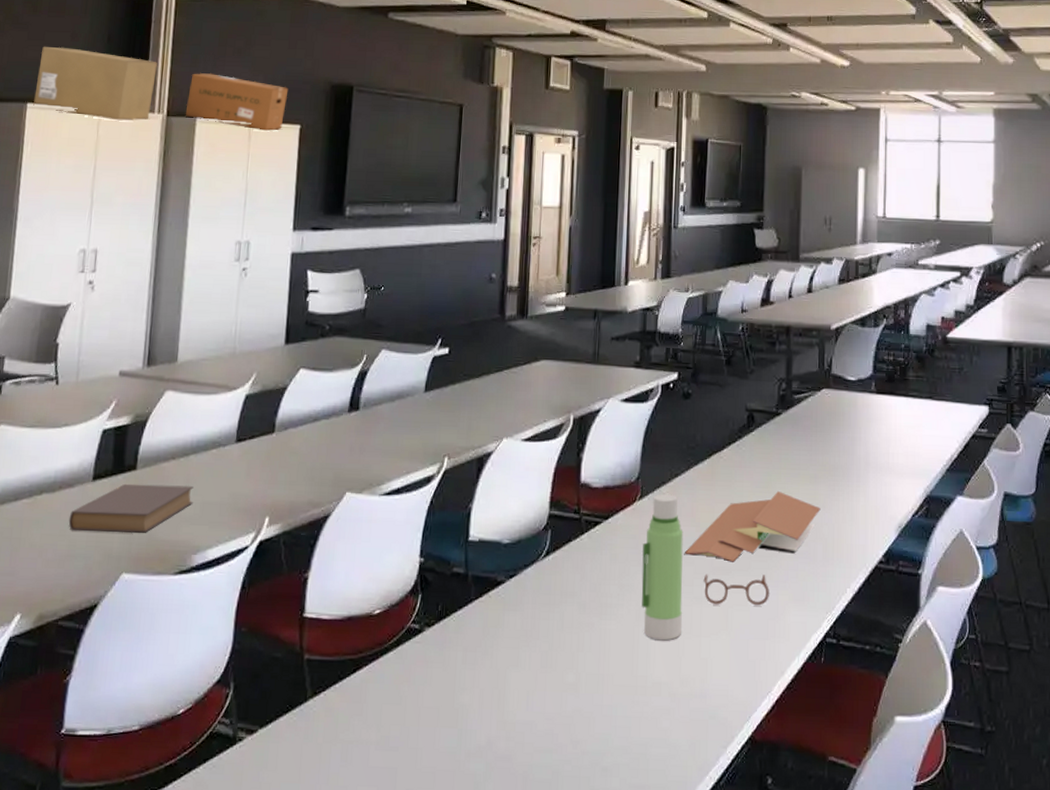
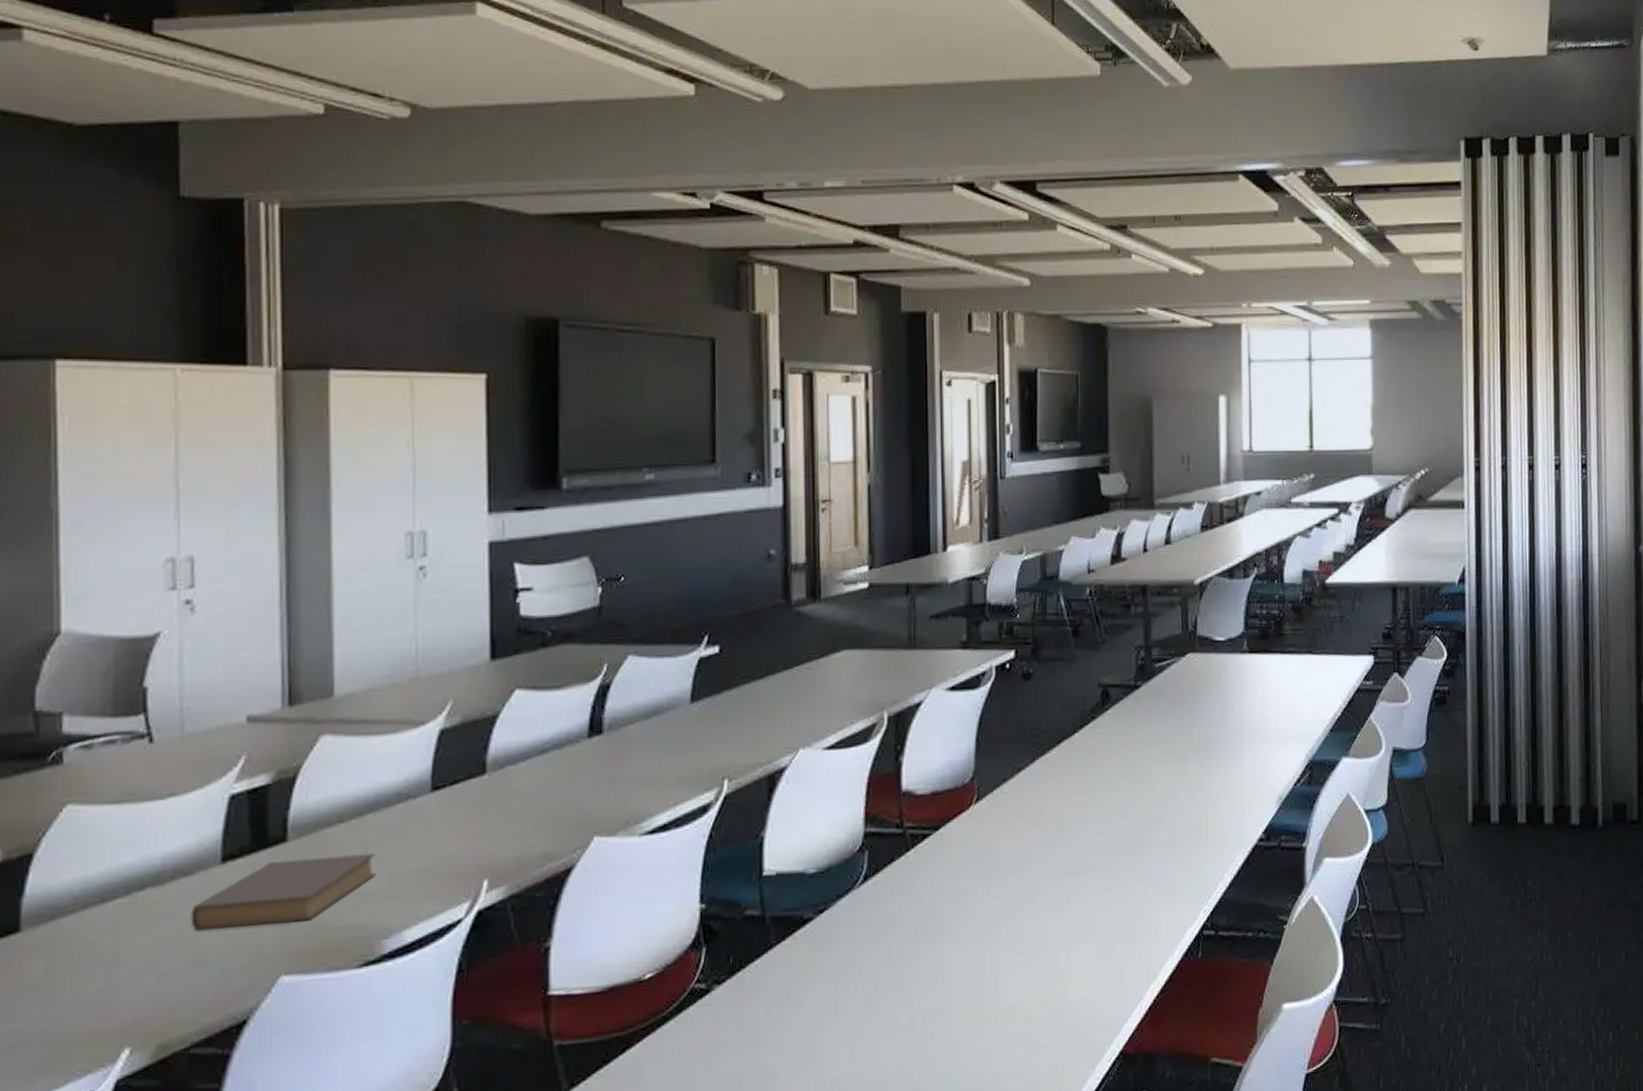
box: present [33,46,157,121] -> none [66,278,260,379]
box: present [185,73,289,132] -> none [311,309,465,385]
water bottle: present [641,494,683,641] -> none [983,792,1036,961]
papers: present [684,490,821,562] -> none [1033,774,1191,861]
glasses: present [703,573,769,606] -> none [1058,870,1136,912]

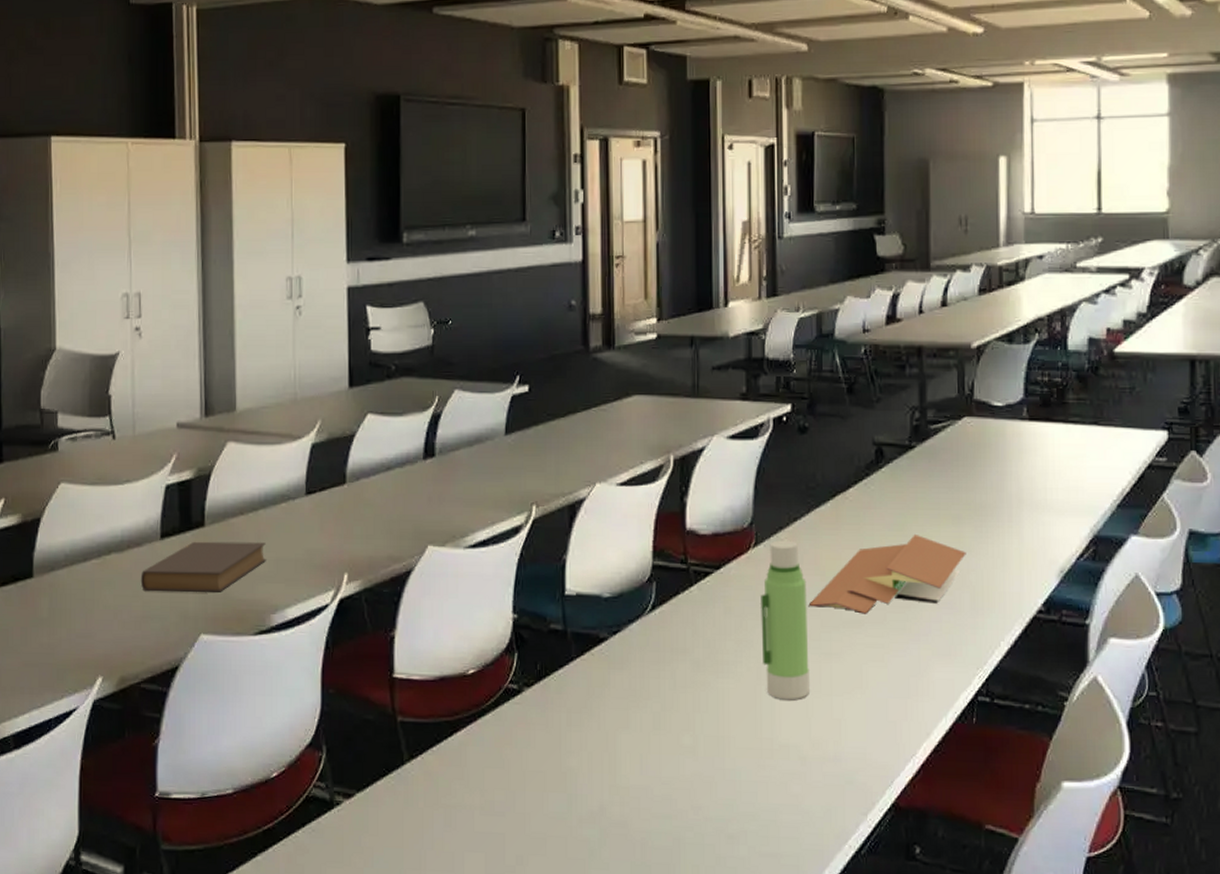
water bottle: none [983,792,1036,961] -> present [761,540,811,700]
papers: none [1033,774,1191,861] -> present [808,533,966,614]

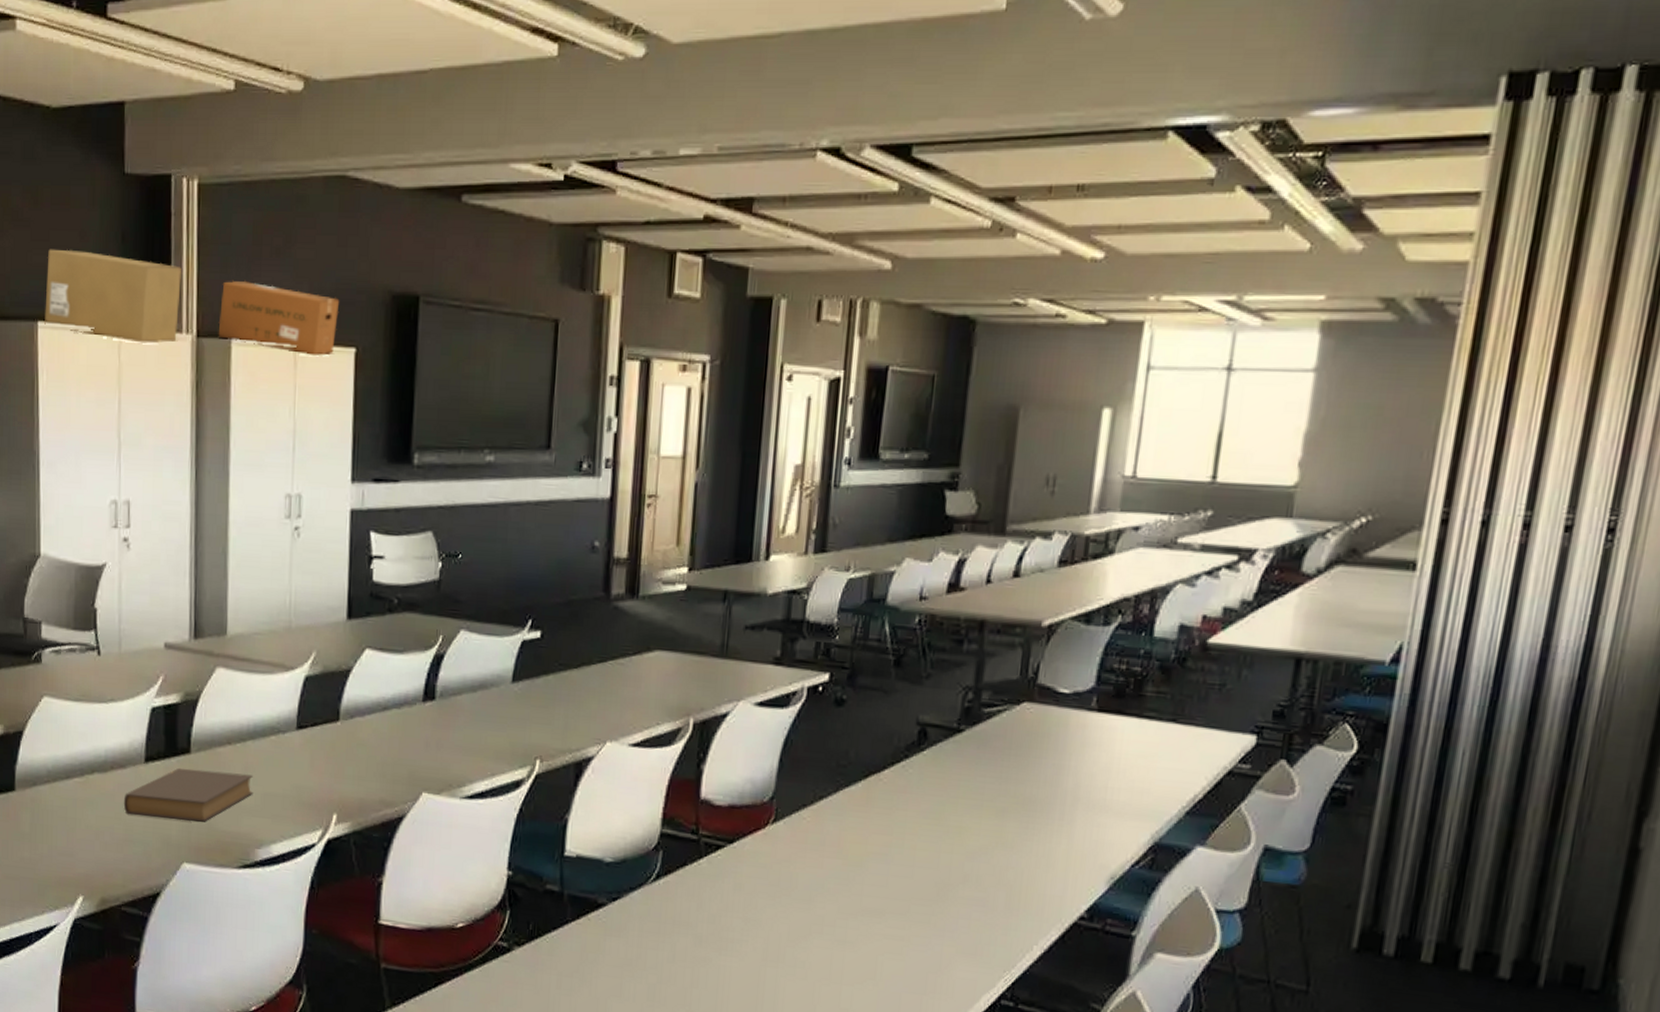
box: none [58,72,184,150] -> present [44,249,182,344]
box: none [219,91,329,153] -> present [218,281,340,357]
water bottle: present [761,540,811,700] -> none [770,818,827,985]
papers: present [808,533,966,614] -> none [826,823,1007,904]

